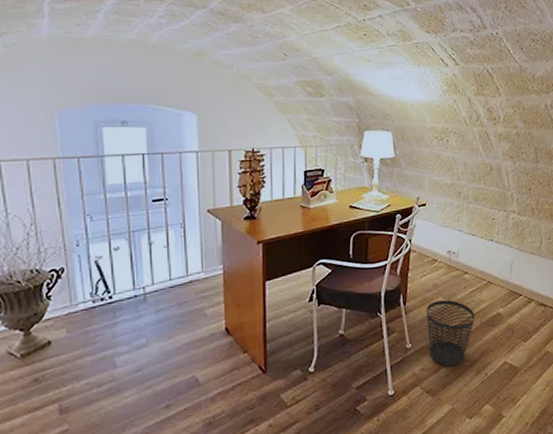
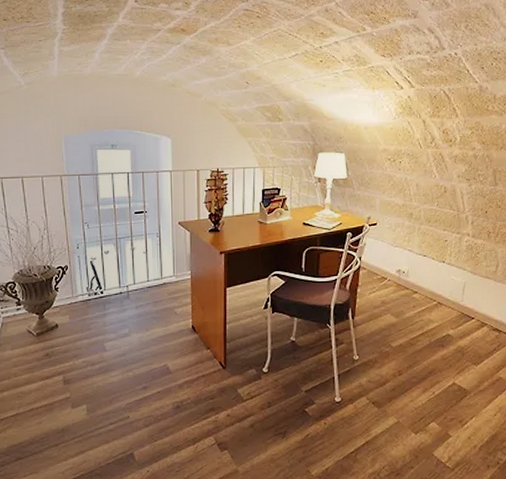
wastebasket: present [426,299,475,367] -> none [374,317,424,382]

